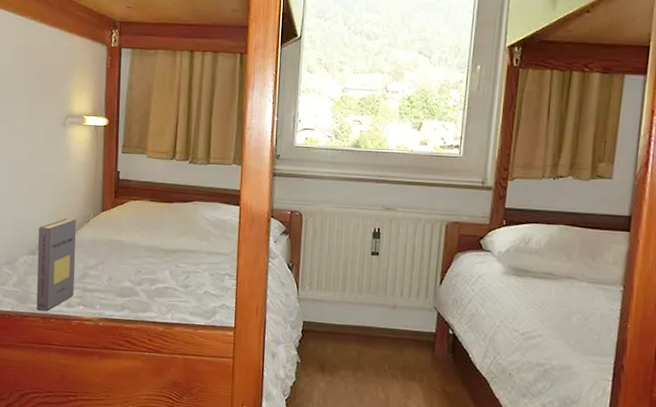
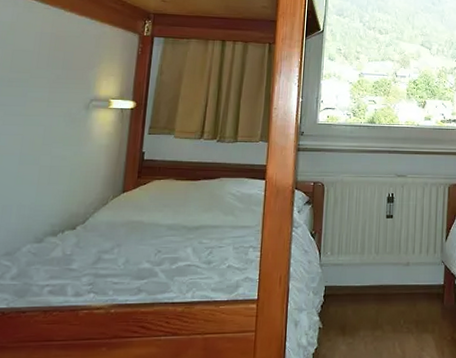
book: present [36,219,77,312] -> none [37,202,94,304]

